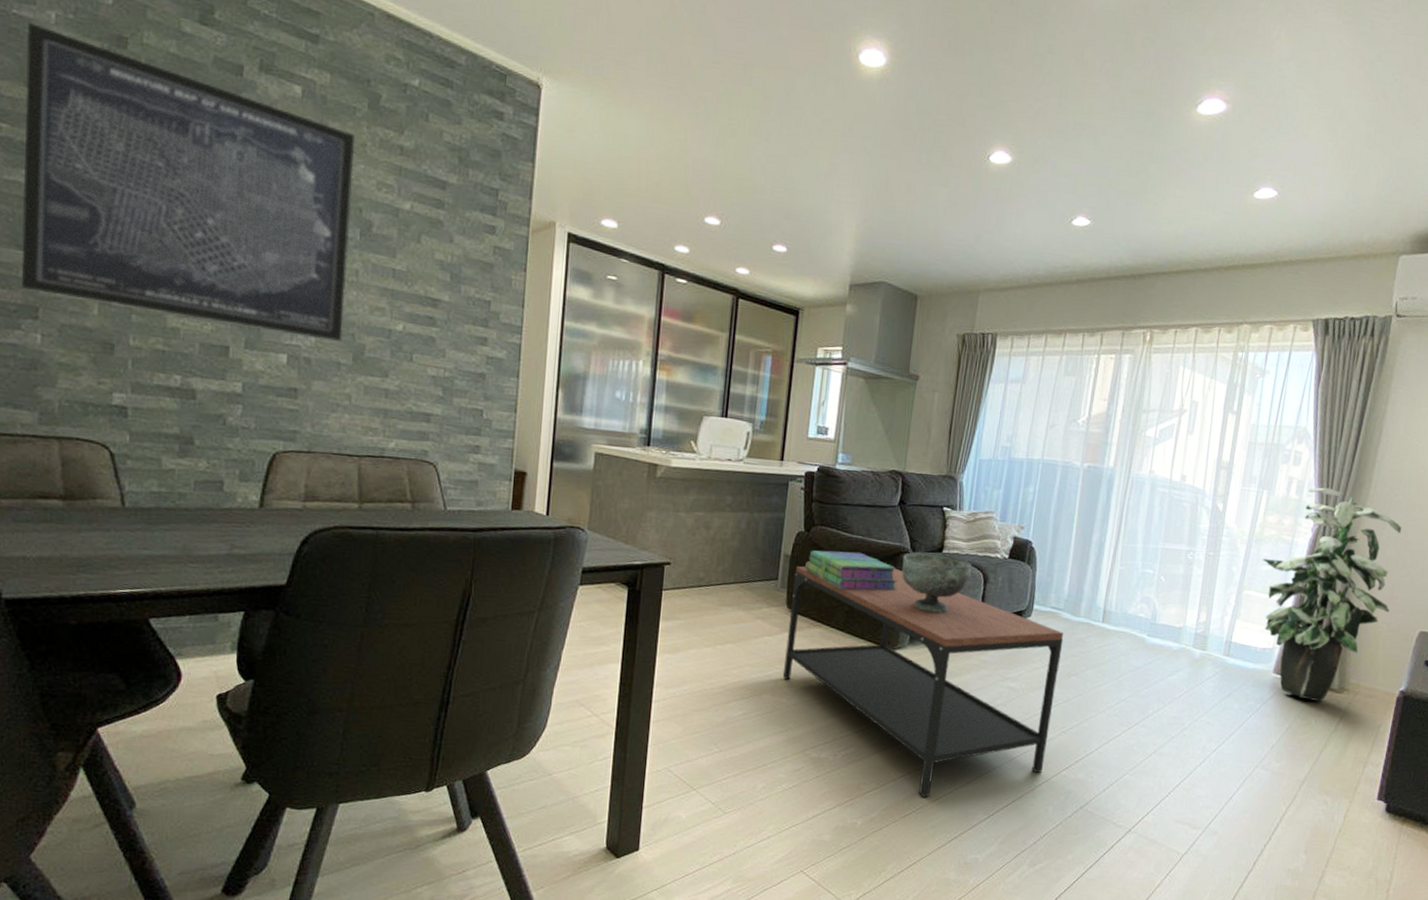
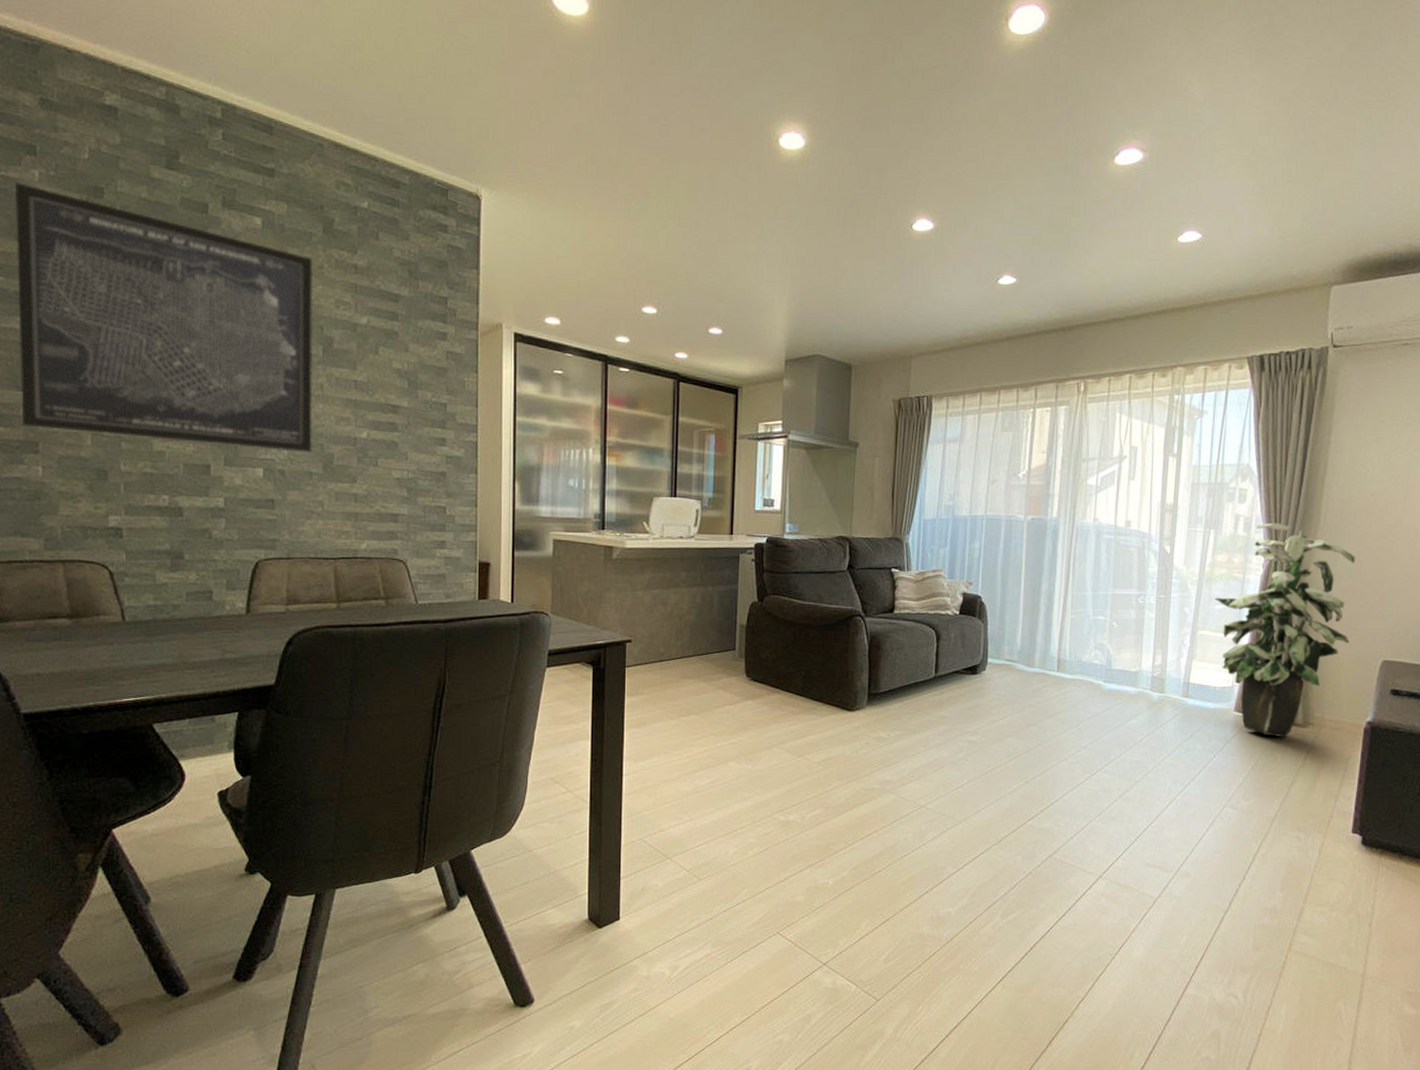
coffee table: present [782,565,1064,798] -> none [746,631,1020,854]
stack of books: present [805,550,898,591] -> none [761,618,852,655]
decorative bowl: present [901,551,972,614] -> none [855,614,924,673]

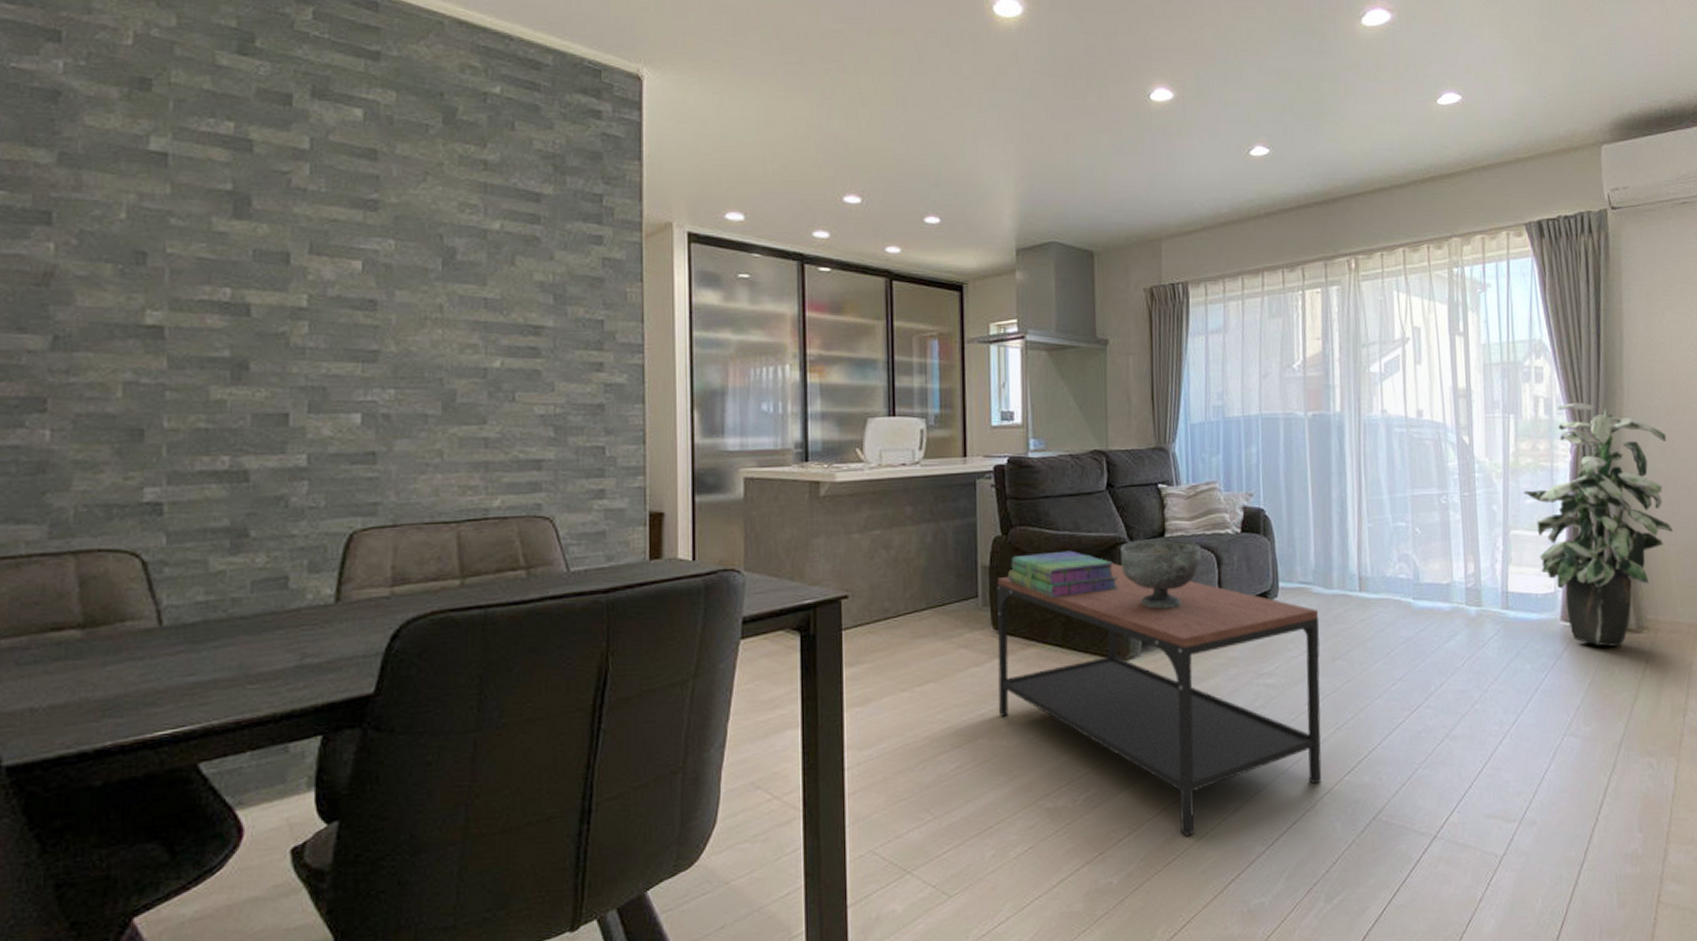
wall art: present [14,183,313,452] -> none [24,76,430,390]
coffee table: none [746,631,1020,854] -> present [997,563,1322,836]
stack of books: none [761,618,852,655] -> present [1008,550,1119,597]
decorative bowl: none [855,614,924,673] -> present [1120,539,1201,609]

